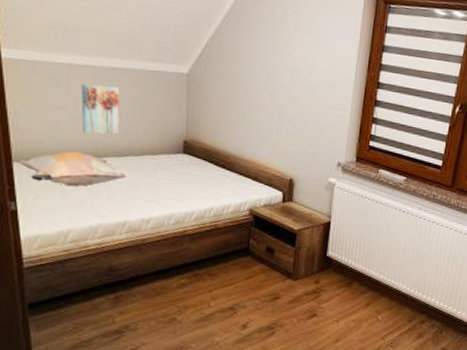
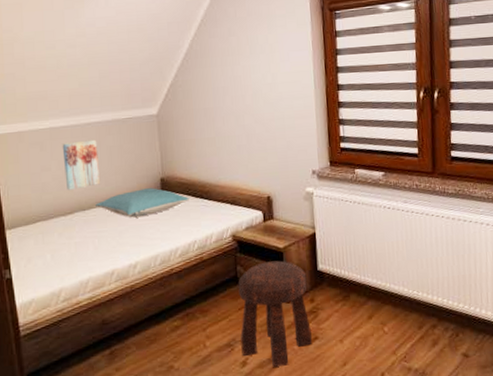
decorative pillow: present [18,151,126,186] -> none [10,208,110,245]
pillow: none [112,147,211,176] -> present [95,188,189,218]
stool: none [243,240,316,334] -> present [238,260,312,367]

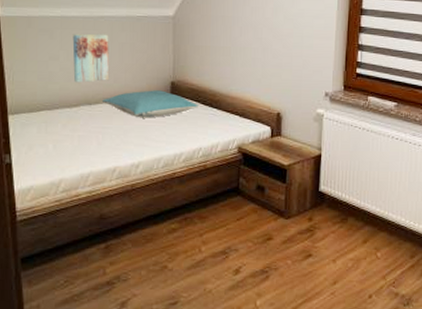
stool: present [238,260,312,367] -> none [236,177,308,278]

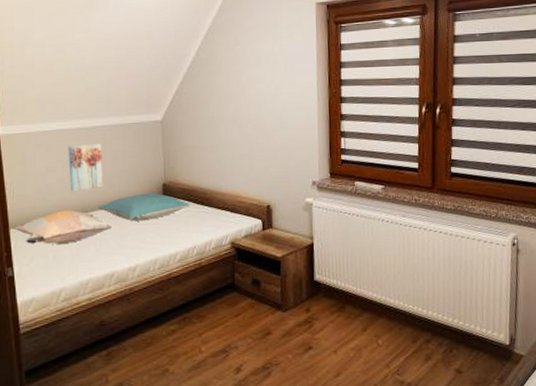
decorative pillow: none [13,100,116,135] -> present [14,210,111,244]

